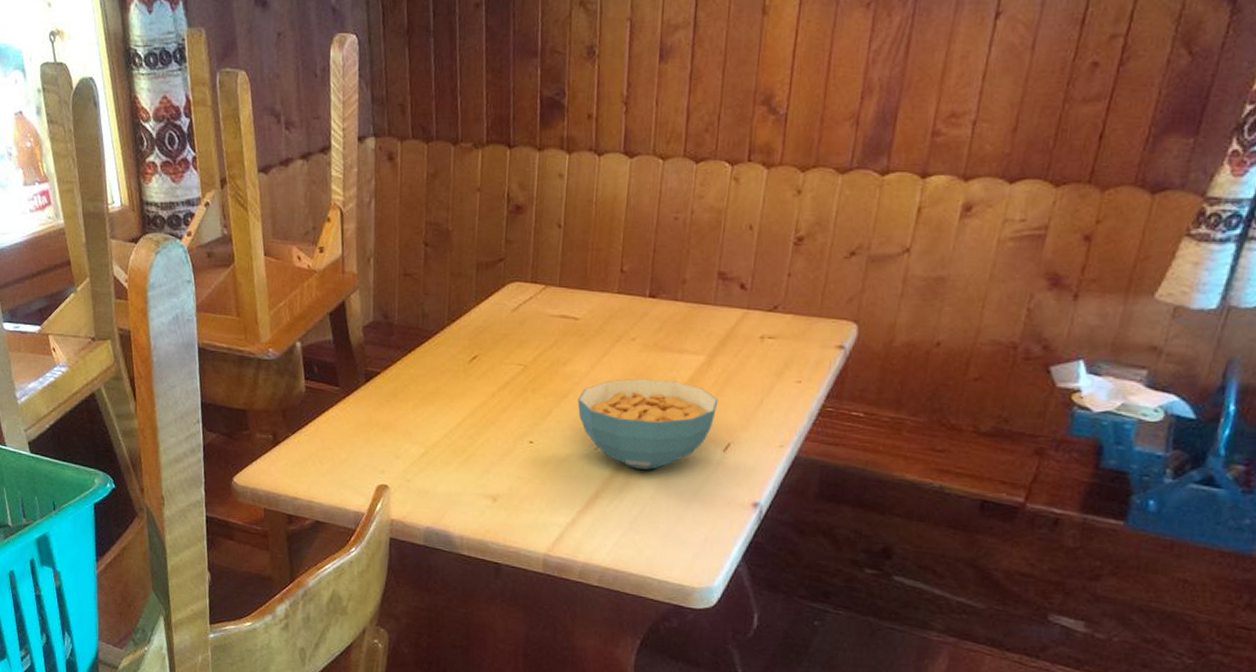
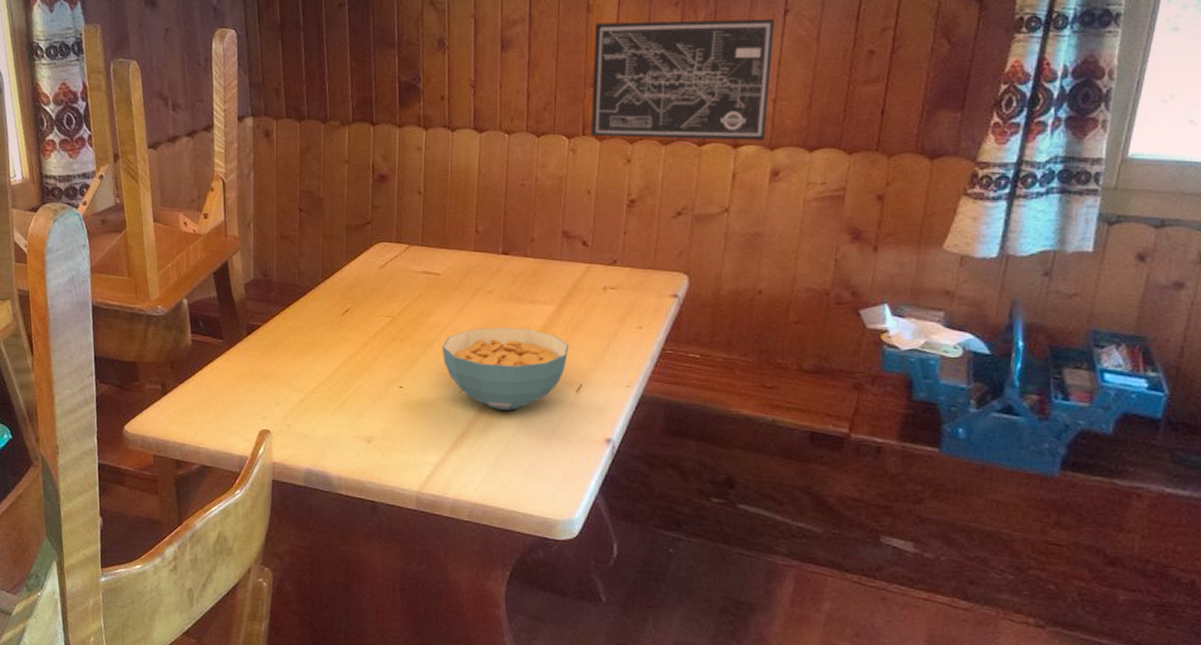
wall art: none [757,24,983,169] -> present [591,19,775,140]

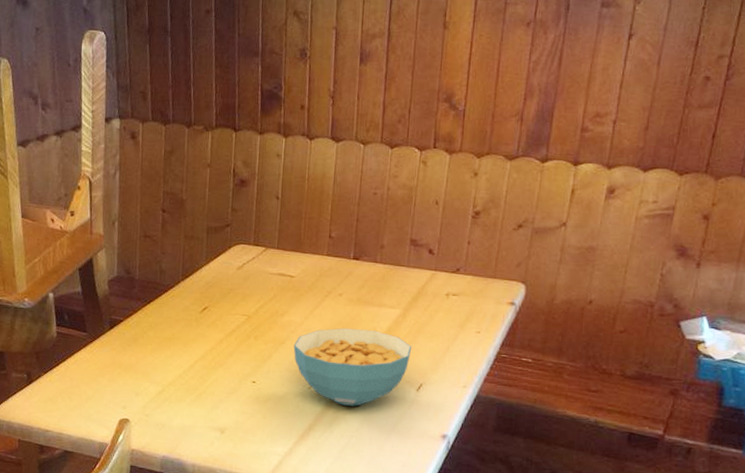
wall art: present [591,19,775,140] -> none [441,40,619,159]

